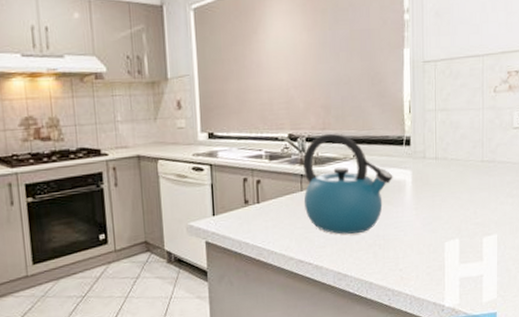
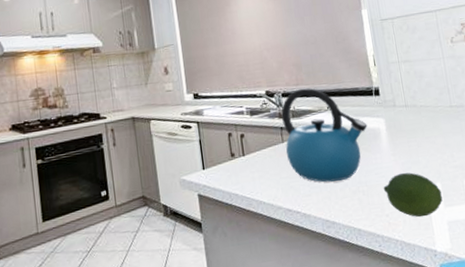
fruit: none [400,227,458,273] -> present [383,172,443,217]

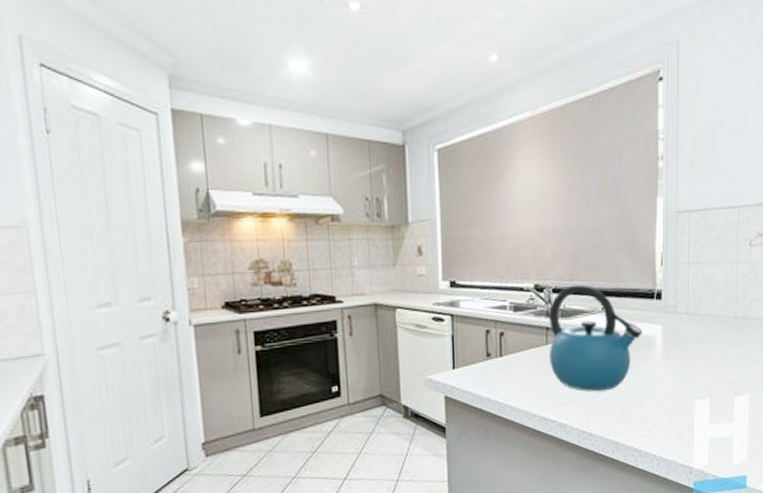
fruit: present [383,172,443,217] -> none [649,385,709,433]

